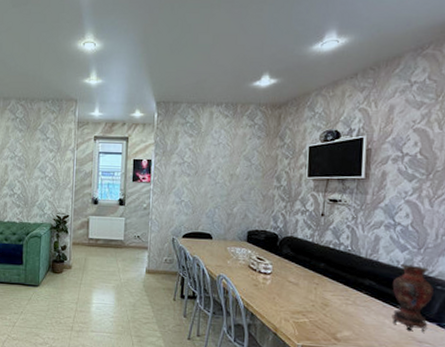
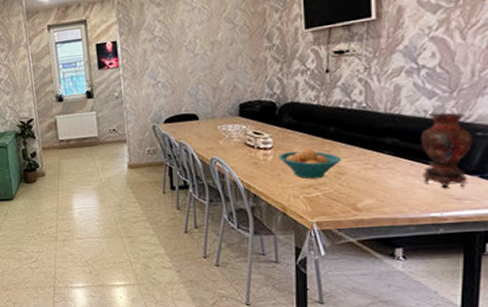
fruit bowl: none [275,278,328,307] -> present [278,148,342,180]

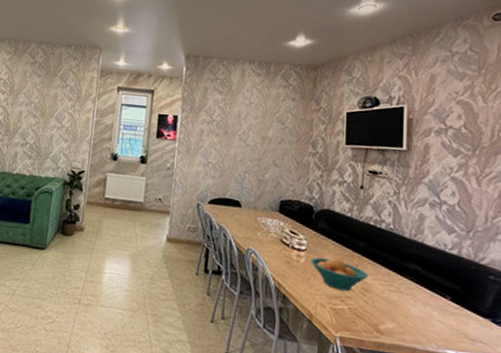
vase: present [420,112,472,189] -> none [440,248,485,328]

